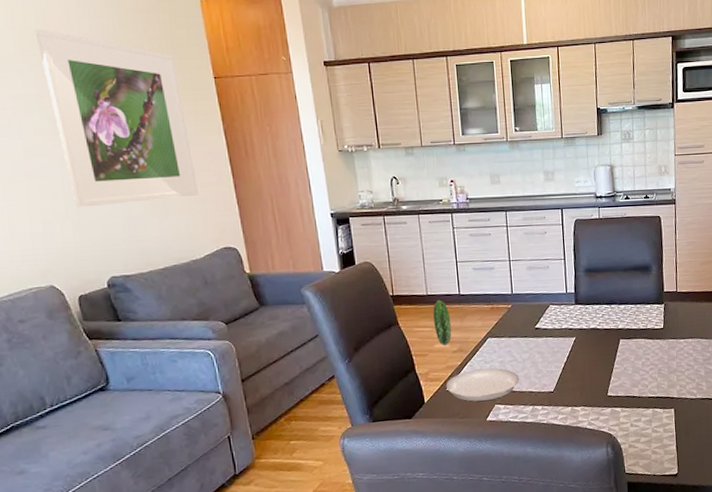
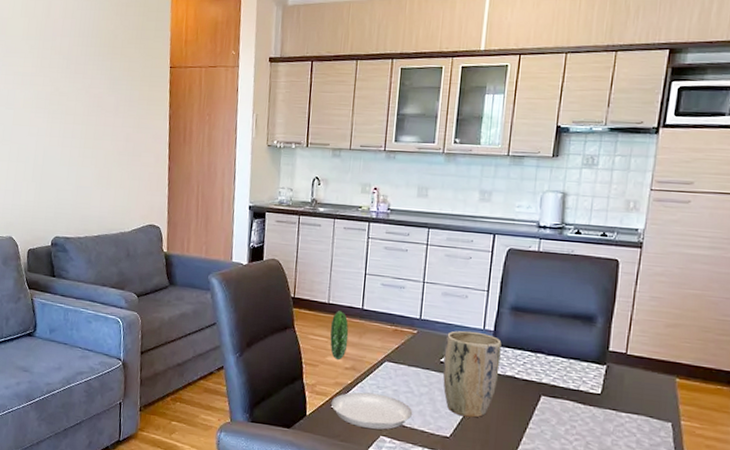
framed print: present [35,29,198,208] -> none [40,18,140,174]
plant pot: none [536,296,585,371] -> present [442,330,502,418]

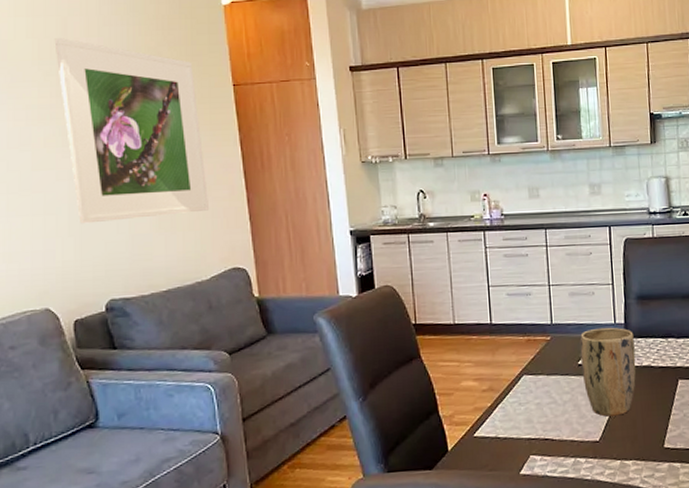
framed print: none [40,18,140,174] -> present [54,38,209,224]
plate: present [330,311,413,430] -> none [460,330,560,451]

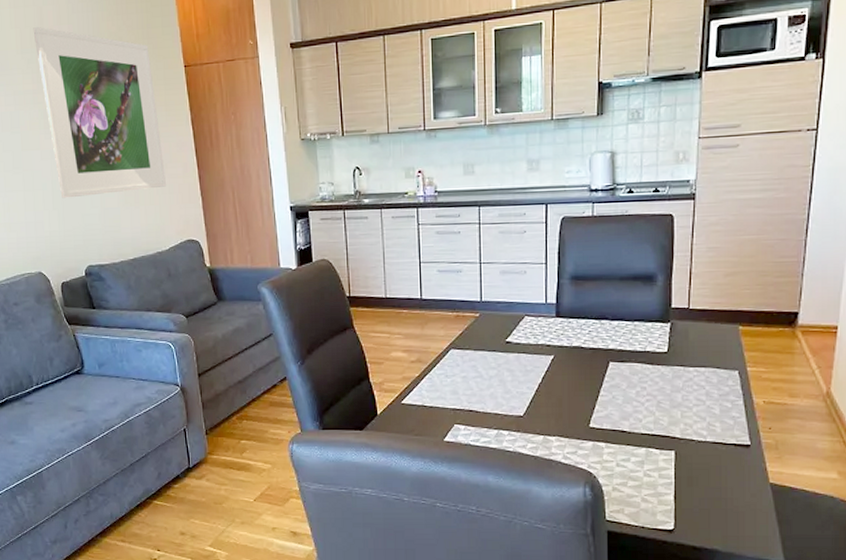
plant pot: present [579,327,636,417] -> none [508,306,566,393]

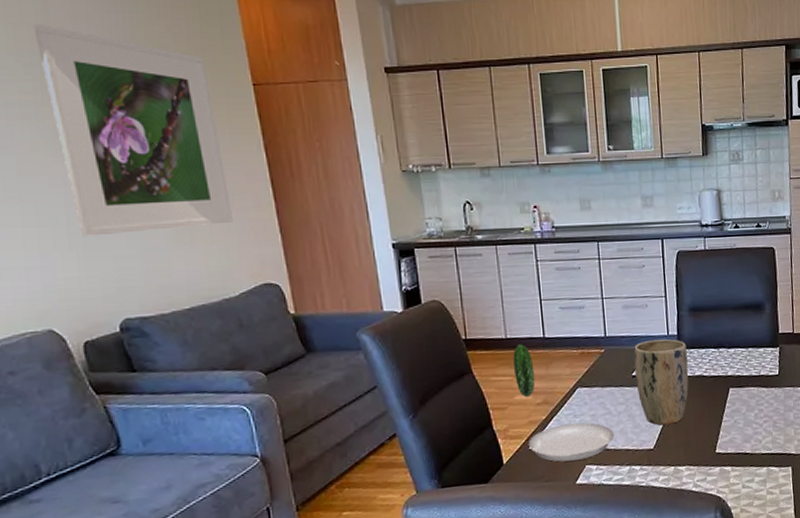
plate: none [390,304,484,418] -> present [512,344,615,462]
plant pot: none [508,306,566,393] -> present [633,338,689,426]

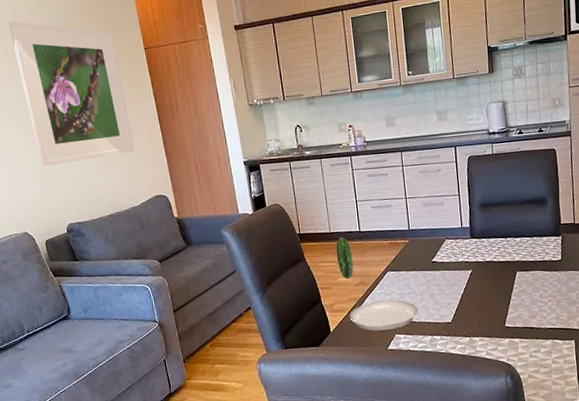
plant pot: present [633,338,689,426] -> none [433,230,481,303]

